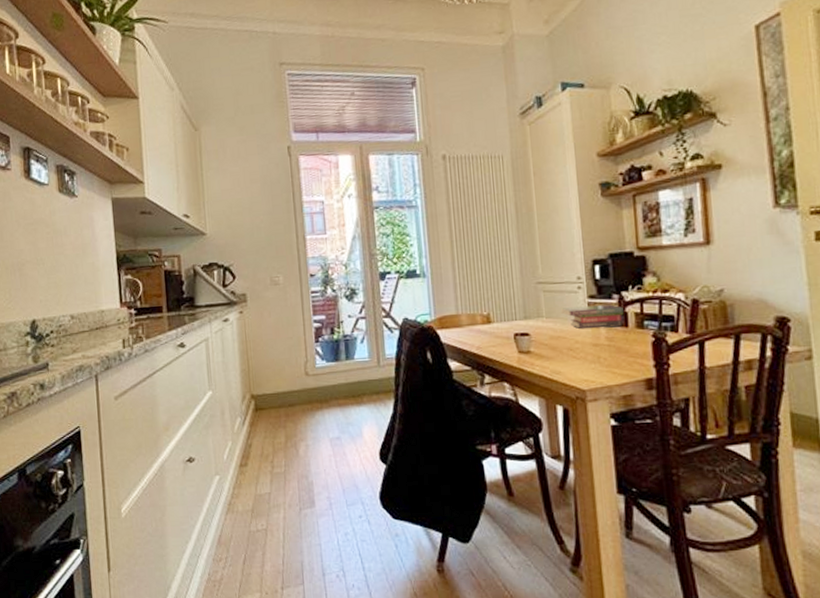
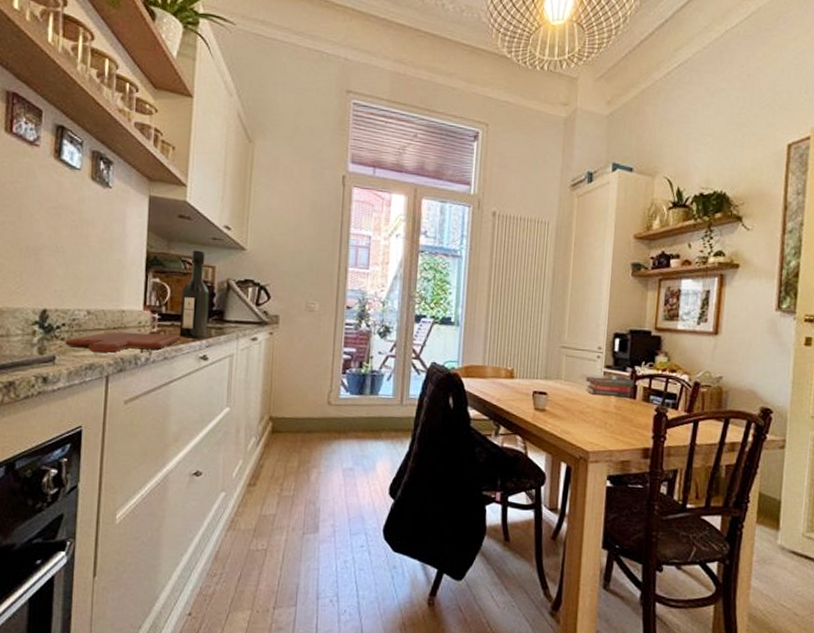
cutting board: none [55,327,158,354] -> present [65,332,181,353]
bottle: none [153,242,182,329] -> present [179,250,210,339]

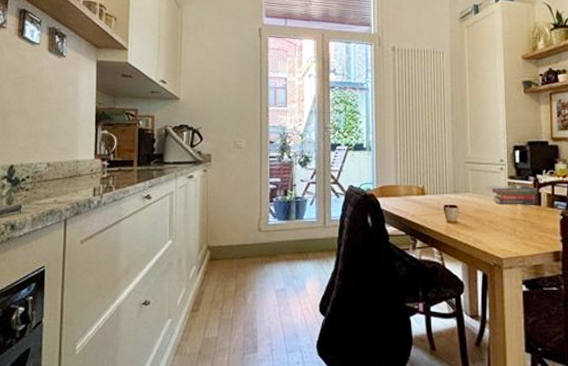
cutting board: present [65,332,181,353] -> none [29,179,128,199]
bottle: present [179,250,210,339] -> none [125,103,150,181]

